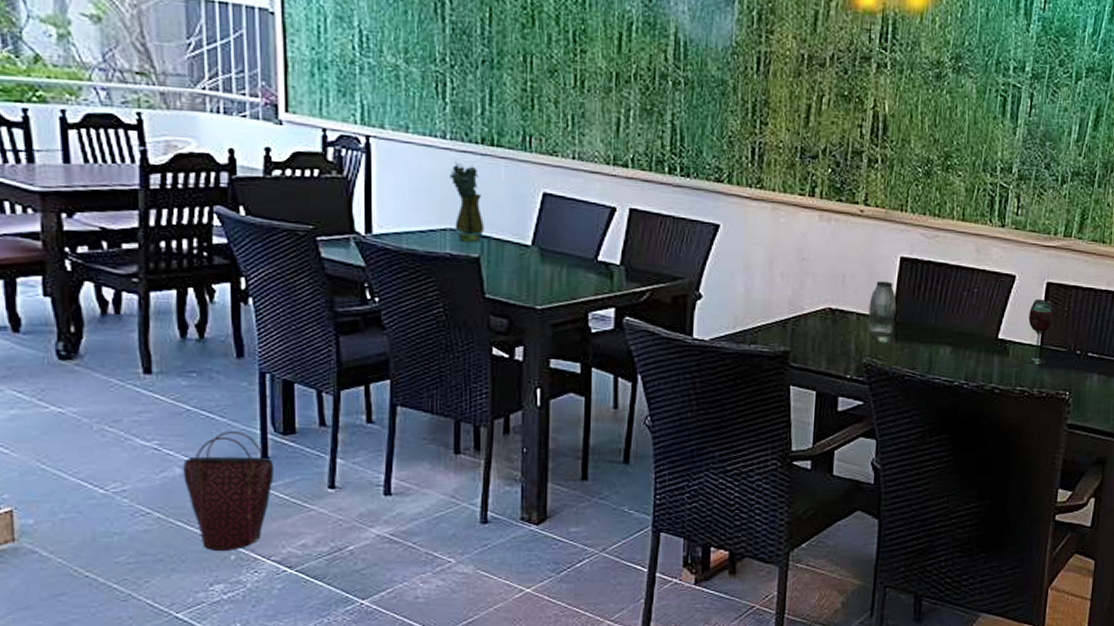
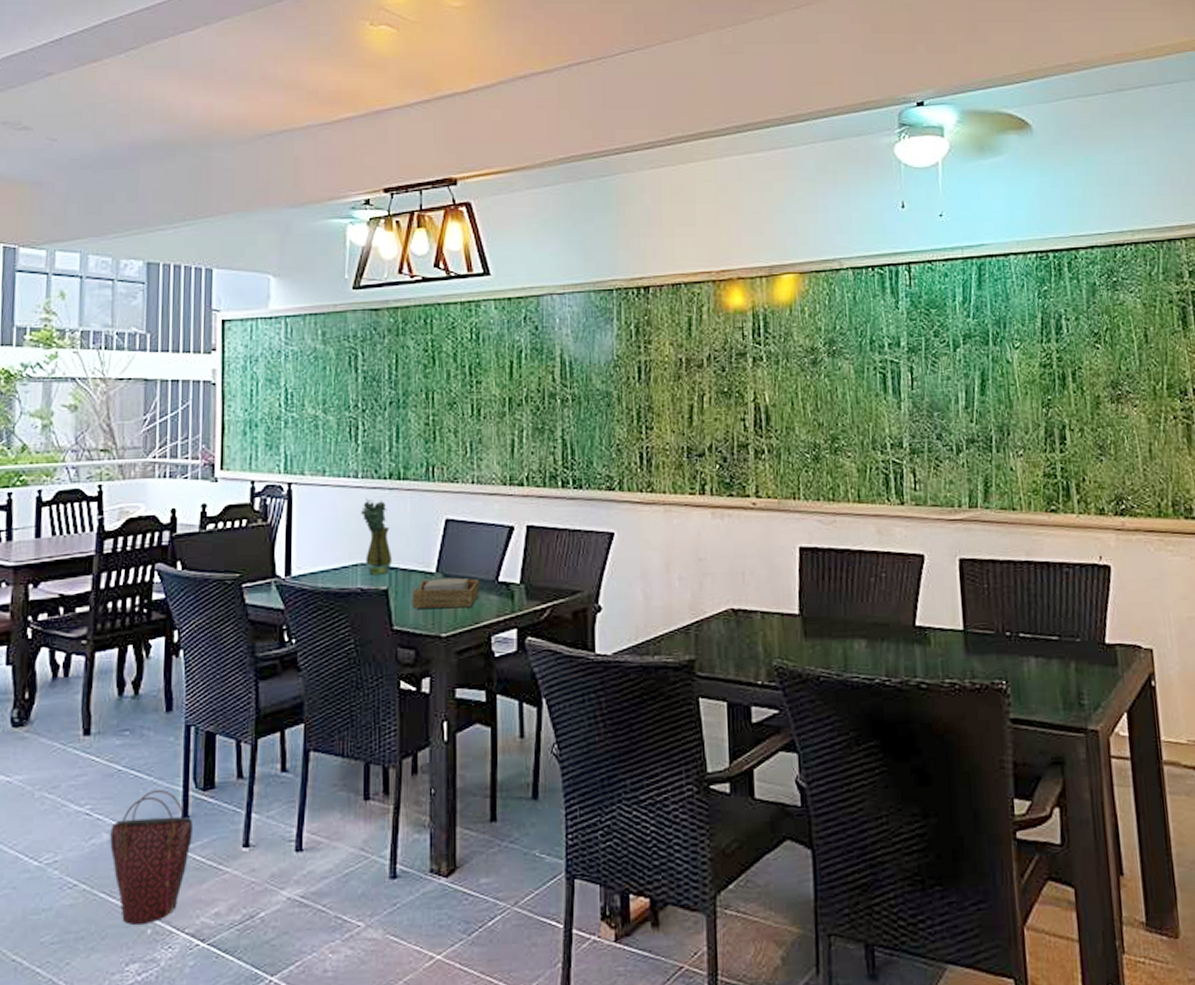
napkin holder: none [505,251,578,283] -> present [411,577,480,609]
vase: present [868,280,897,344] -> none [772,574,802,643]
wineglass: present [1026,298,1054,364] -> none [945,577,974,652]

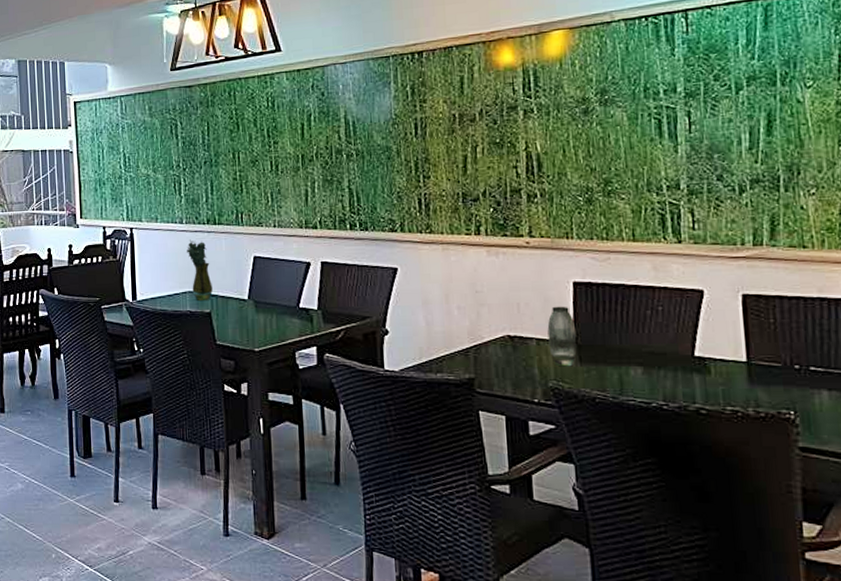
handbag: present [110,789,193,925] -> none [23,455,79,550]
napkin holder: present [411,577,480,609] -> none [230,304,285,329]
vase: none [772,574,802,643] -> present [547,306,577,367]

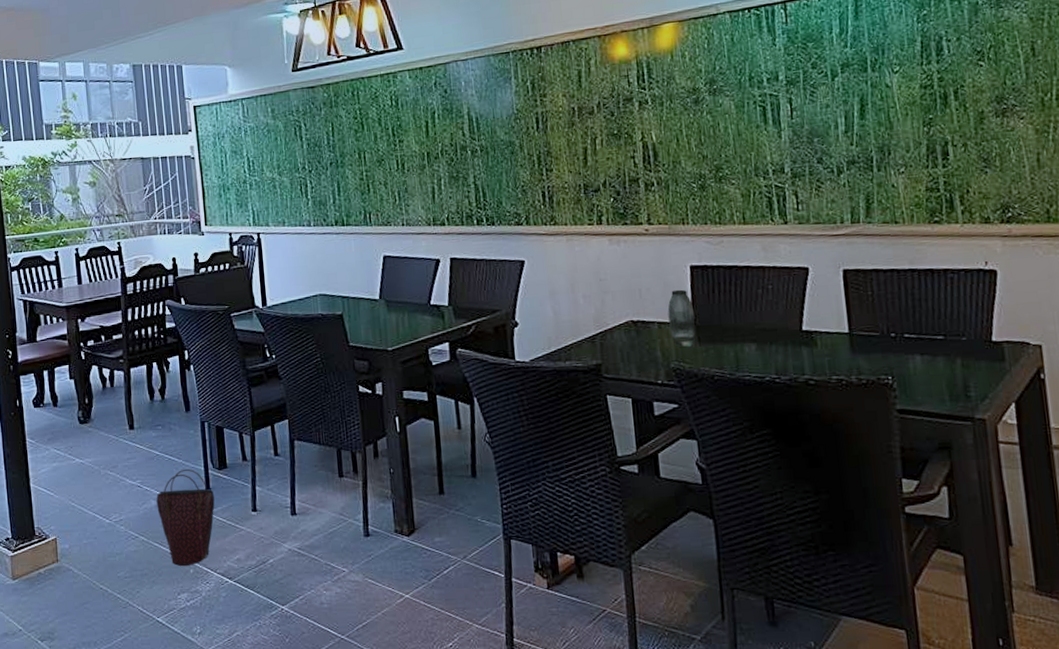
handbag: none [23,455,79,550] -> present [156,468,215,566]
vase: present [187,240,213,301] -> none [316,242,344,304]

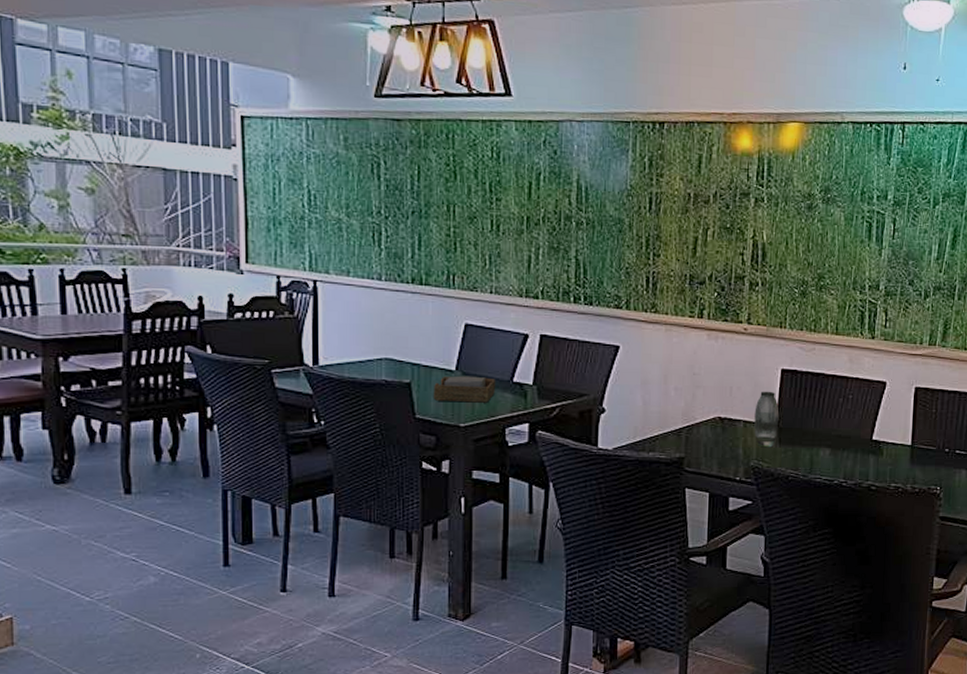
handbag: present [156,468,215,566] -> none [157,542,234,650]
napkin holder: none [362,302,416,329] -> present [433,375,496,403]

